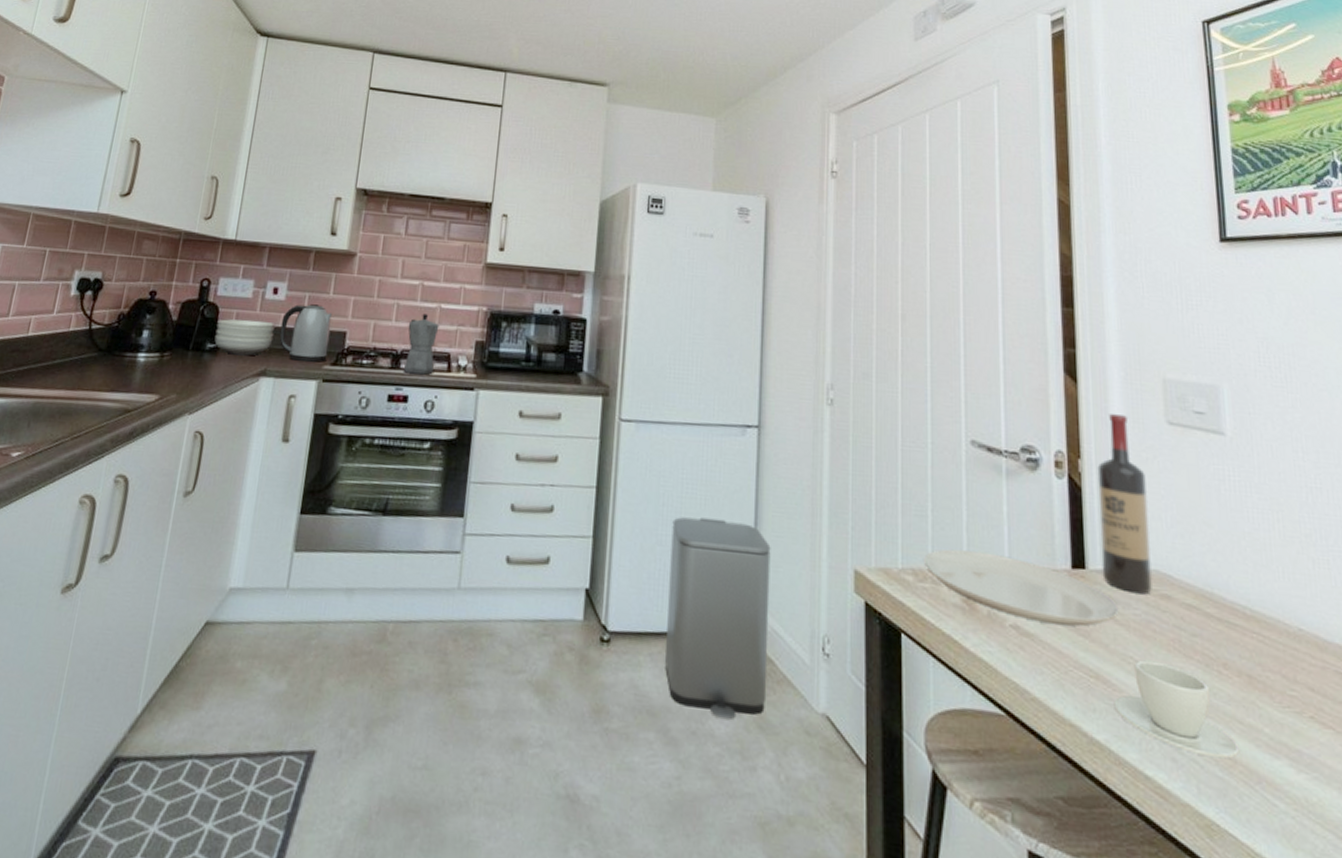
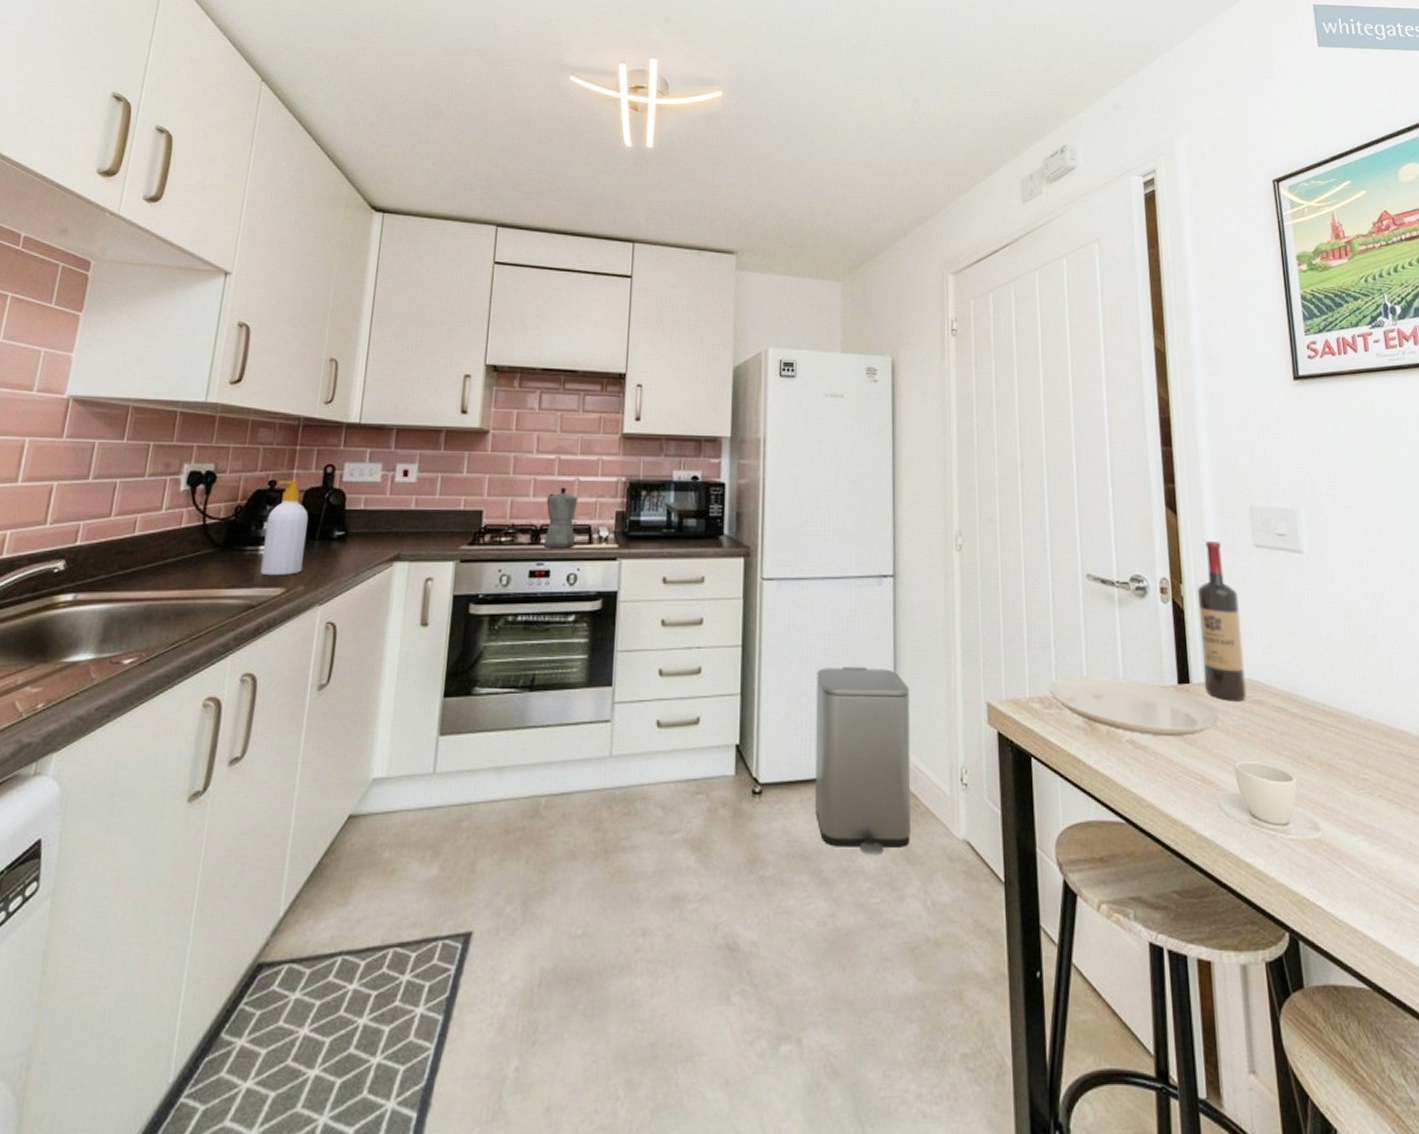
soap bottle: none [137,291,184,384] -> present [260,480,308,576]
bowl: present [214,319,276,356] -> none [342,504,407,541]
kettle: present [279,304,332,362] -> none [412,485,466,543]

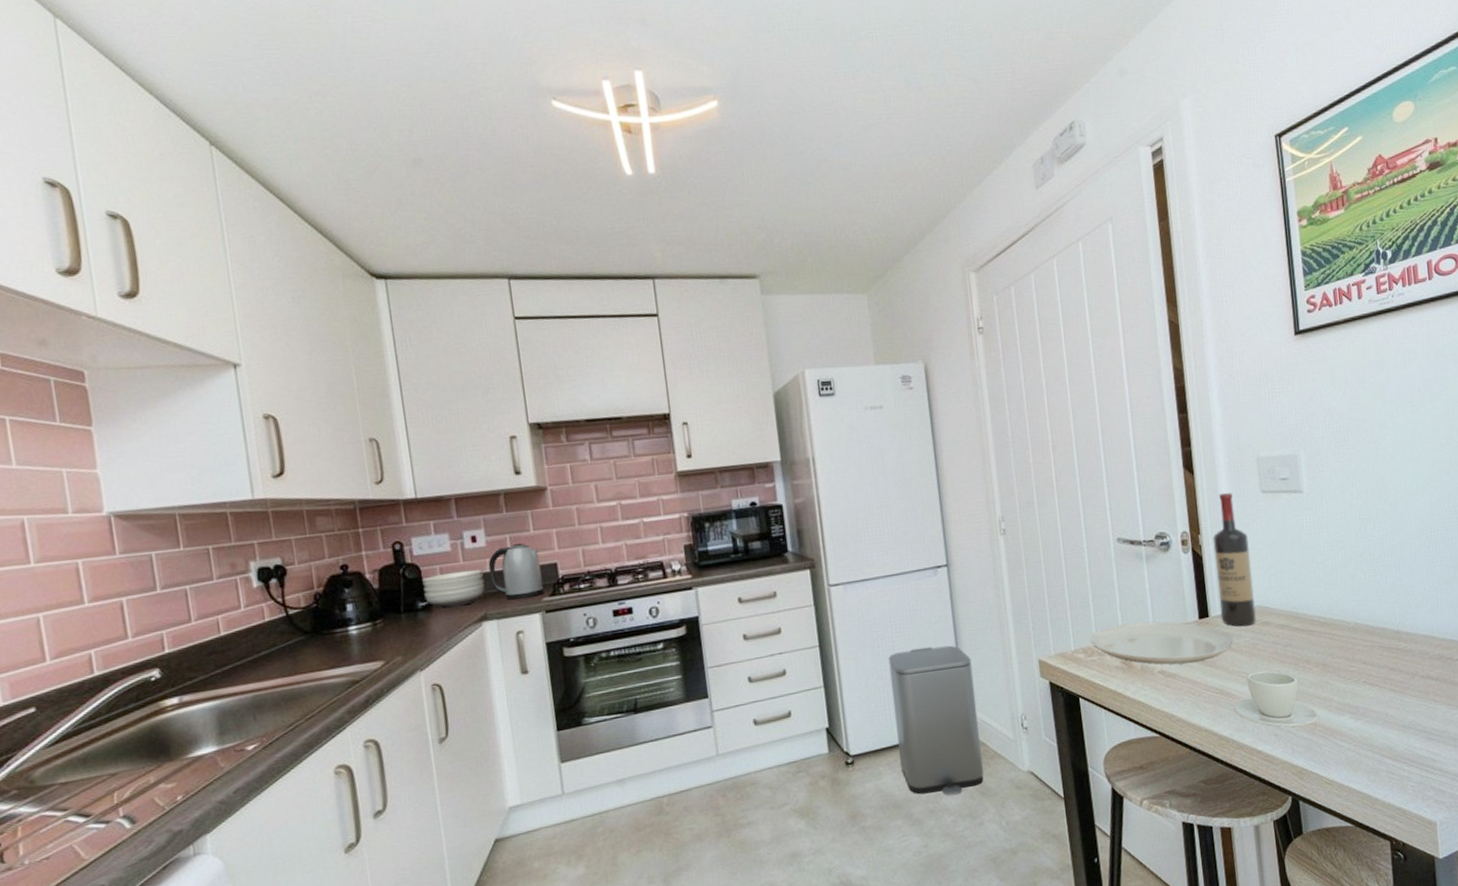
soap bottle: present [260,480,308,576] -> none [348,561,395,653]
bowl: none [342,504,407,541] -> present [422,569,486,608]
kettle: none [412,485,466,543] -> present [488,543,544,600]
coffeepot: present [543,487,578,548] -> none [615,530,650,588]

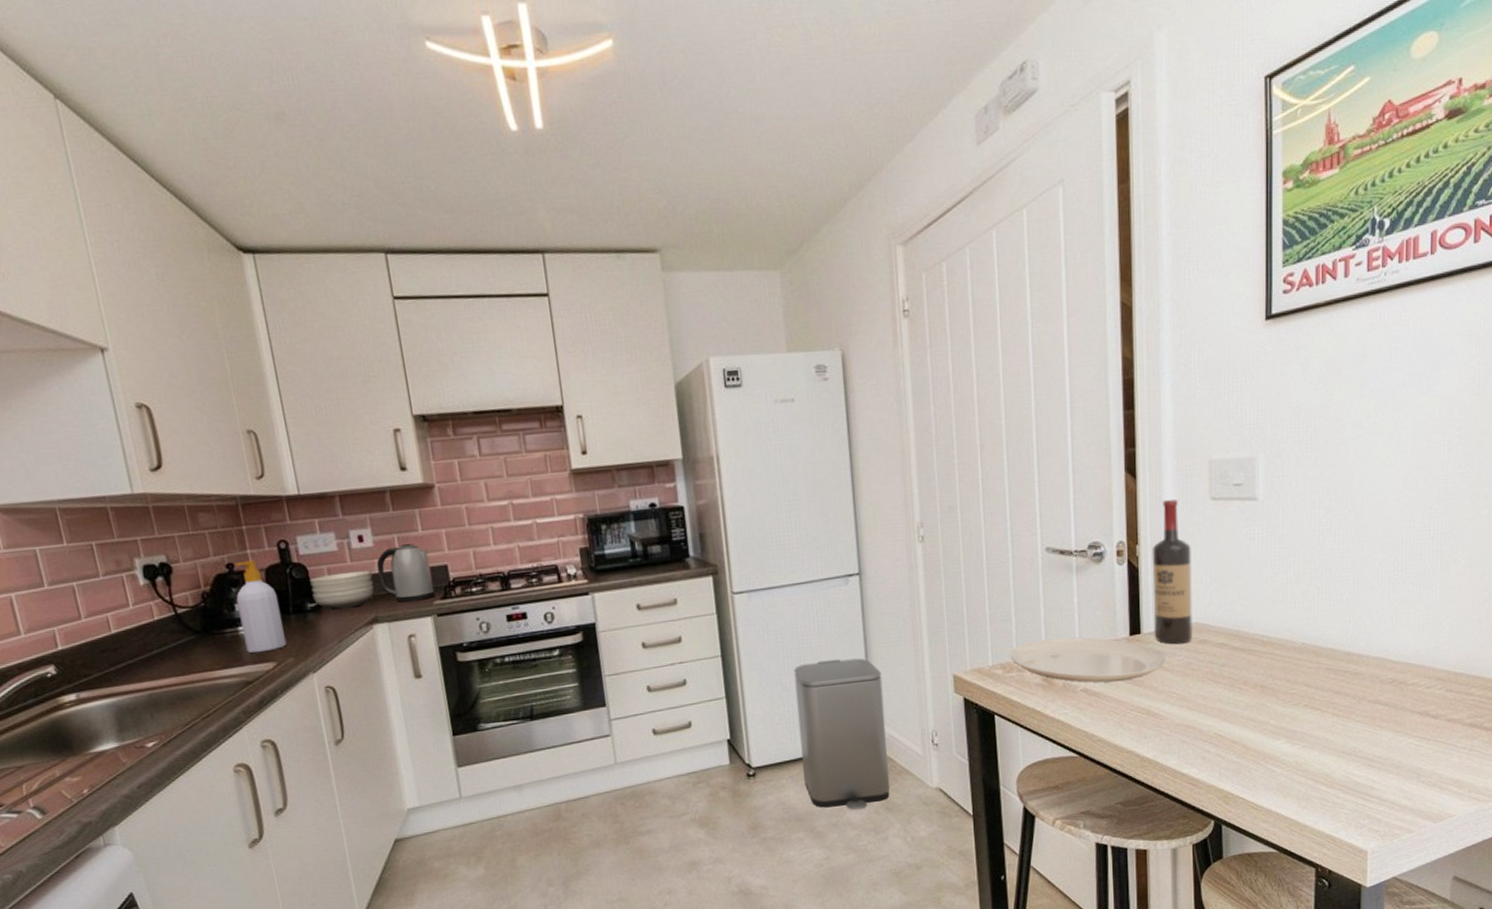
soap bottle: none [348,561,395,653] -> present [235,560,286,654]
teacup: present [1234,670,1319,728] -> none [1160,691,1252,751]

